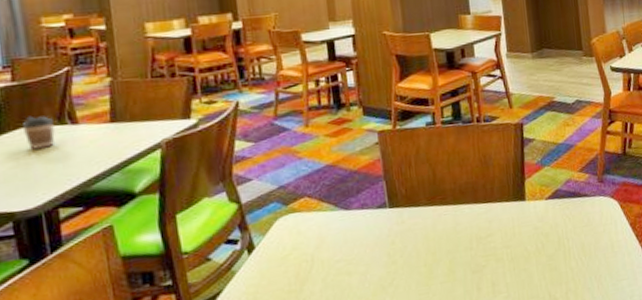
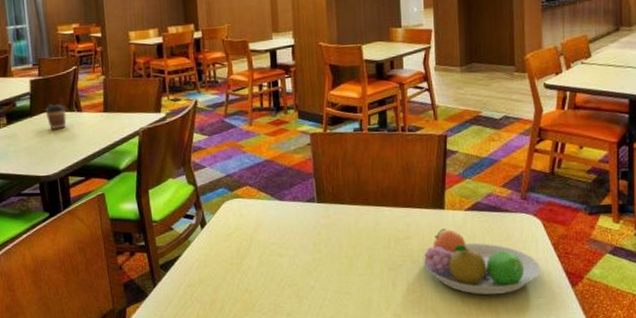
fruit bowl: none [507,221,622,286] -> present [423,229,541,295]

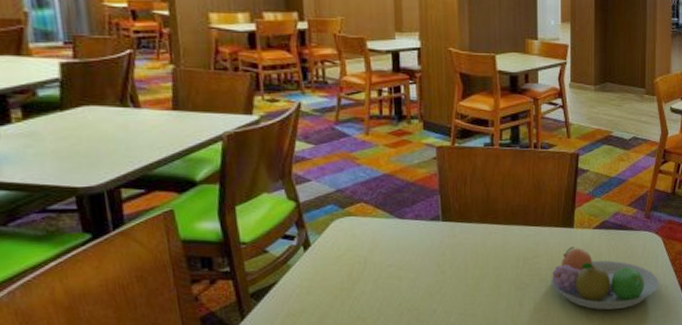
coffee cup: present [45,103,67,129] -> none [84,95,117,128]

